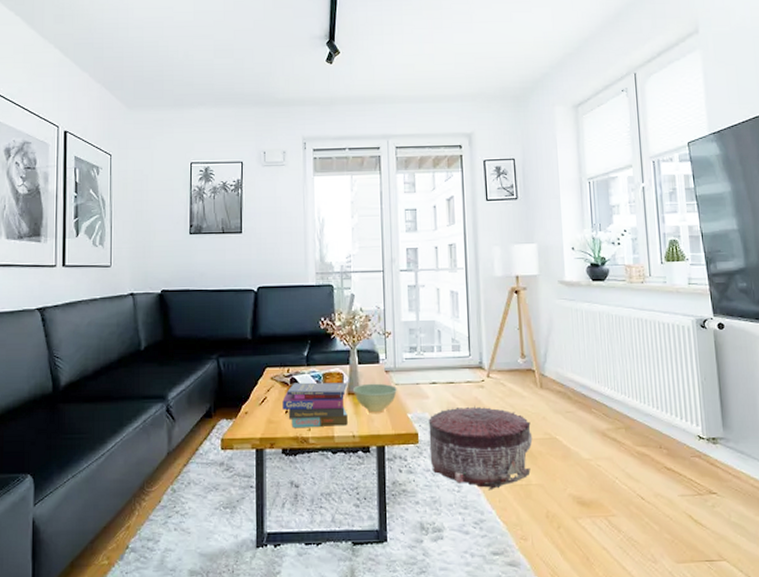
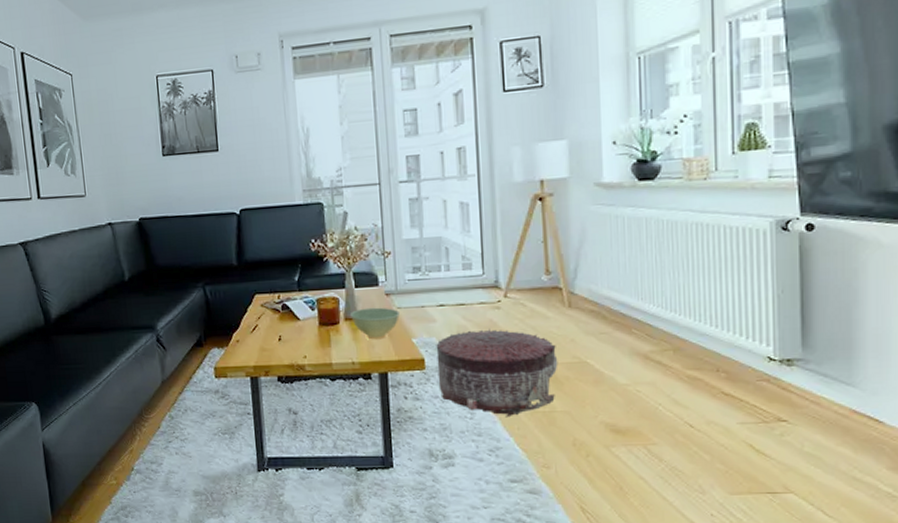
books: present [282,382,348,429] -> none [274,307,346,356]

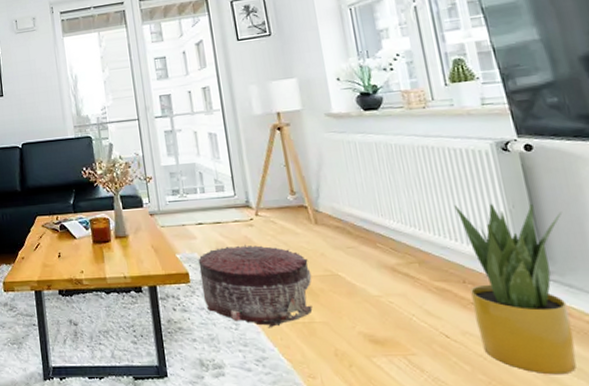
bowl: present [351,307,400,340] -> none [120,226,164,256]
planter: none [721,288,832,464] -> present [455,203,577,375]

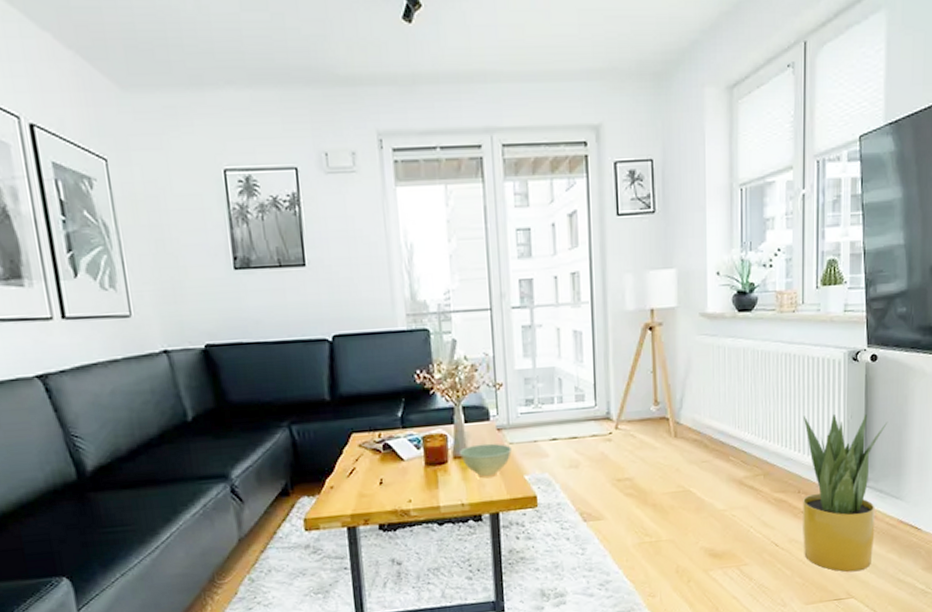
bowl: none [120,226,164,256] -> present [460,443,512,479]
pouf: present [198,245,313,328] -> none [548,462,664,551]

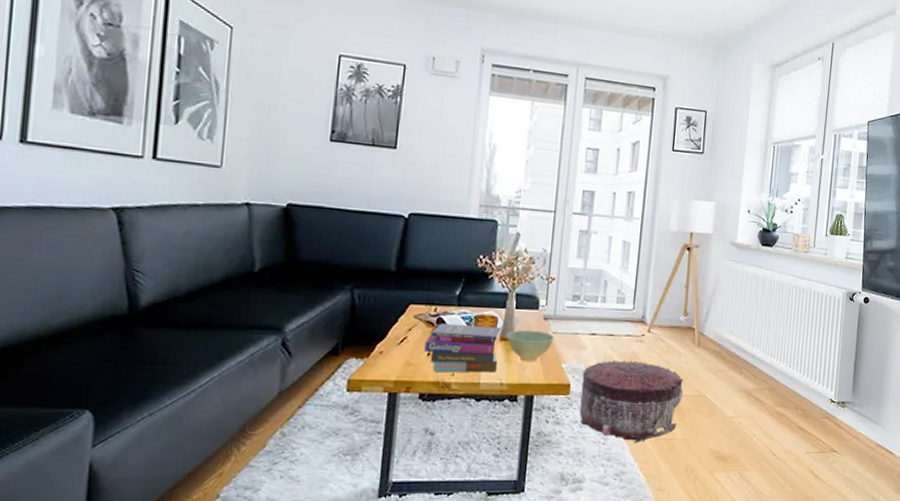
books: none [375,445,455,501] -> present [424,323,502,373]
pouf: none [548,462,664,551] -> present [579,359,684,444]
planter: present [803,413,888,572] -> none [796,342,874,486]

